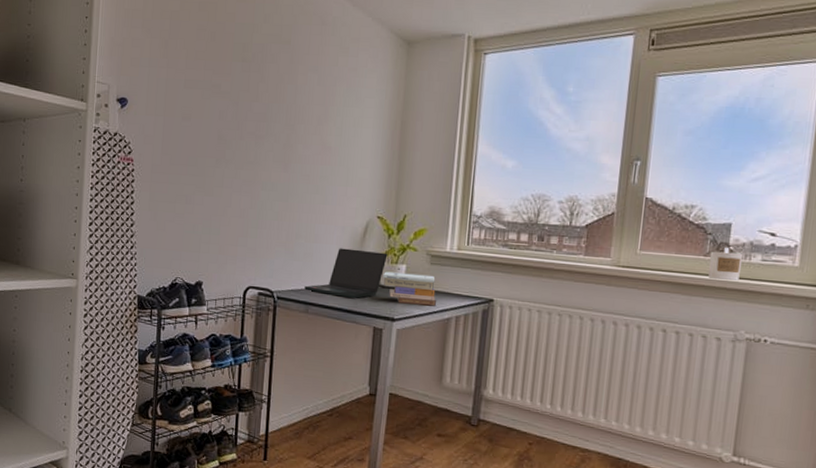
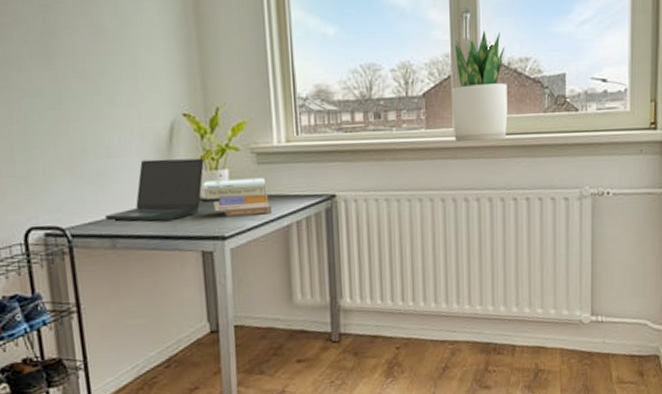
planter: none [610,177,672,275] -> present [451,30,508,143]
candle: present [708,248,743,280] -> none [549,100,580,136]

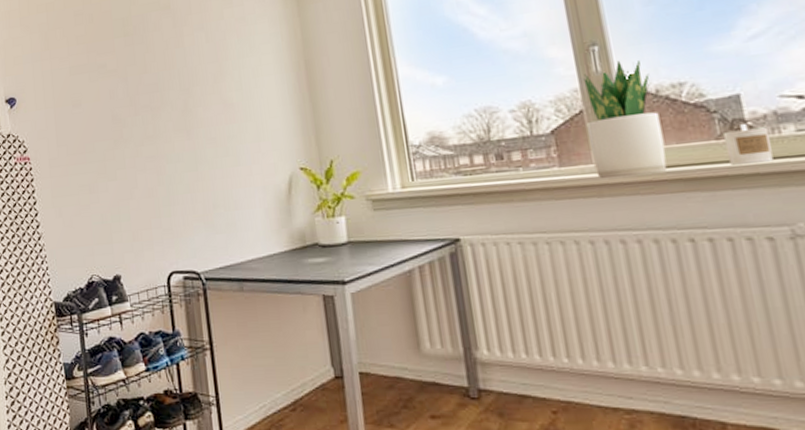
laptop: present [105,158,204,222] -> none [234,207,322,267]
books: present [201,177,271,217] -> none [320,223,391,262]
candle: none [549,100,580,136] -> present [722,124,774,165]

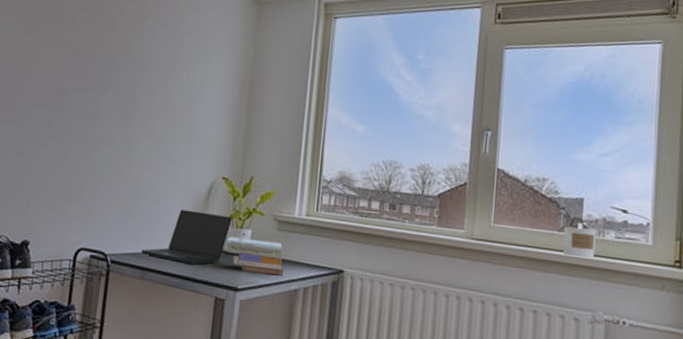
laptop: none [234,207,322,267] -> present [141,209,232,266]
books: none [320,223,391,262] -> present [226,236,283,276]
planter: present [583,60,668,179] -> none [464,148,523,249]

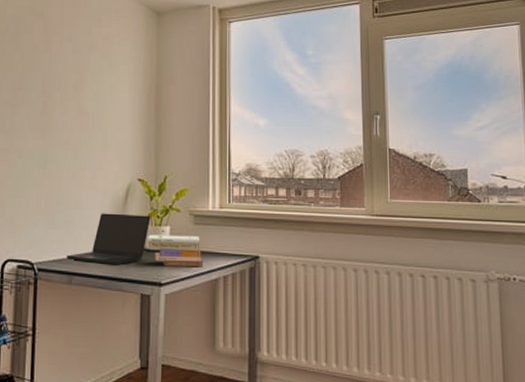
candle: present [563,223,597,258] -> none [452,192,482,222]

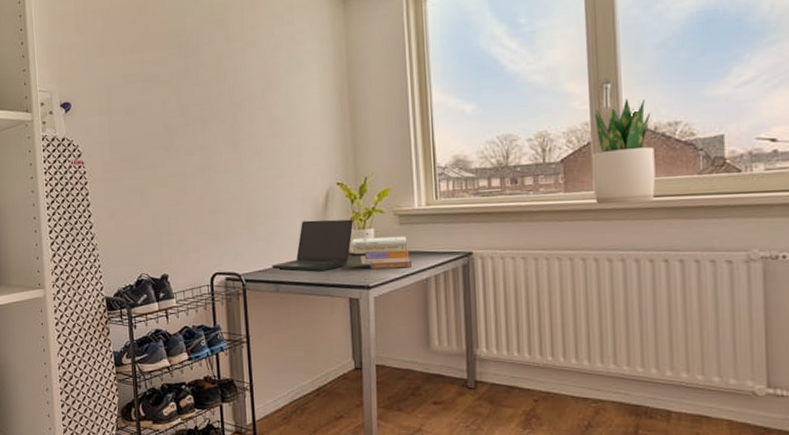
planter: none [363,129,415,222] -> present [591,98,656,205]

